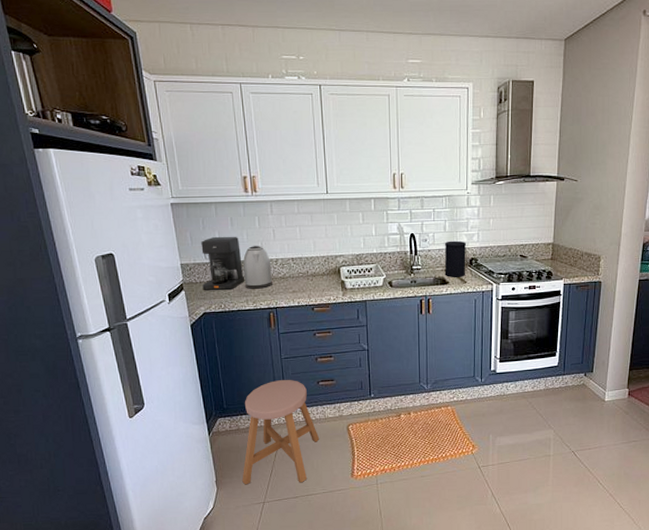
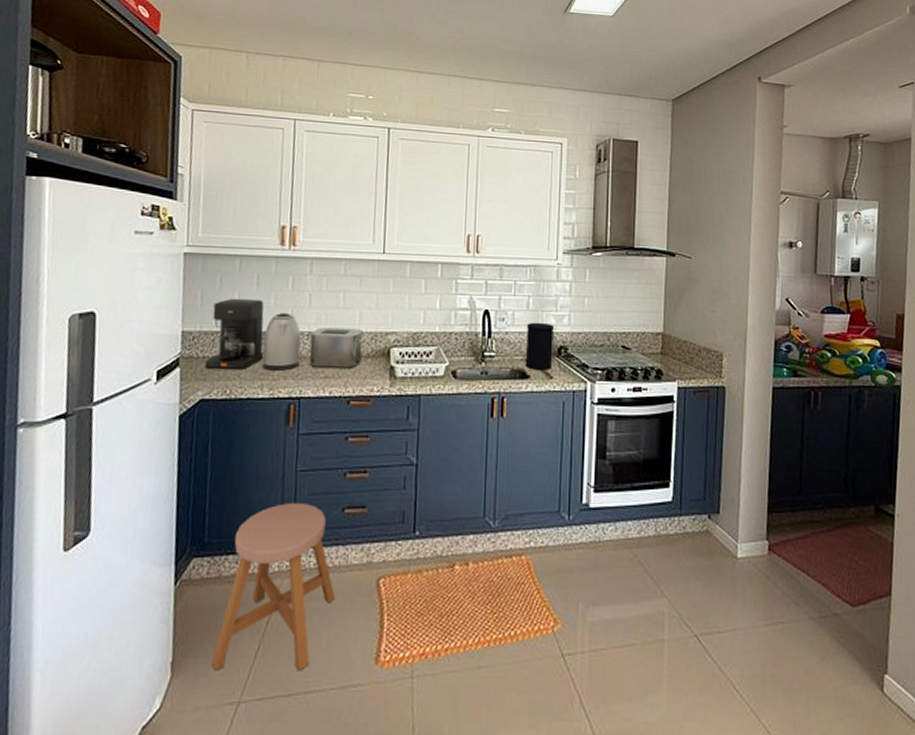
toaster: none [278,254,319,286] -> present [309,327,364,370]

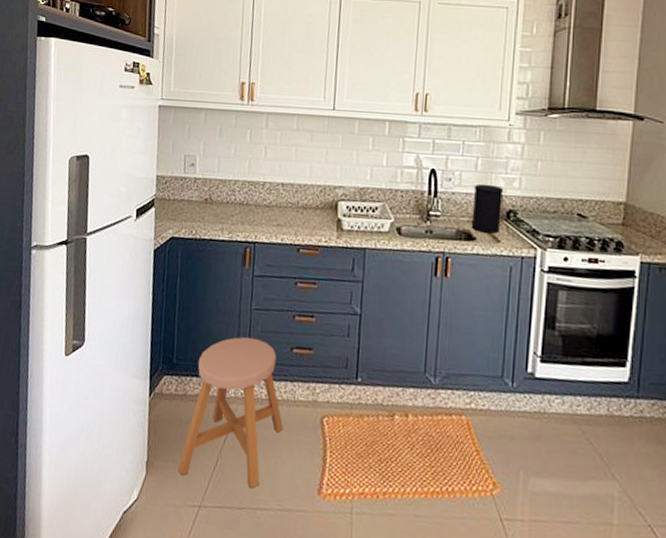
coffee maker: present [204,299,264,369] -> none [175,148,225,213]
kettle: present [262,312,302,371] -> none [222,162,257,217]
toaster: present [309,327,364,370] -> none [263,178,314,220]

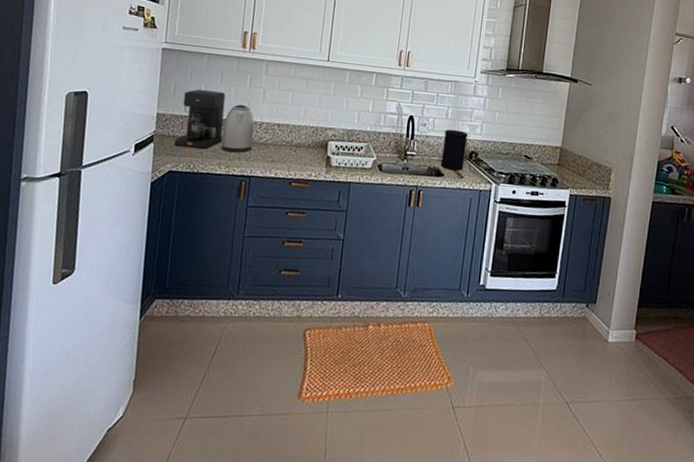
coffee maker: none [175,148,225,213] -> present [174,89,226,149]
stool: present [178,337,284,489] -> none [165,262,269,398]
kettle: none [222,162,257,217] -> present [221,104,255,153]

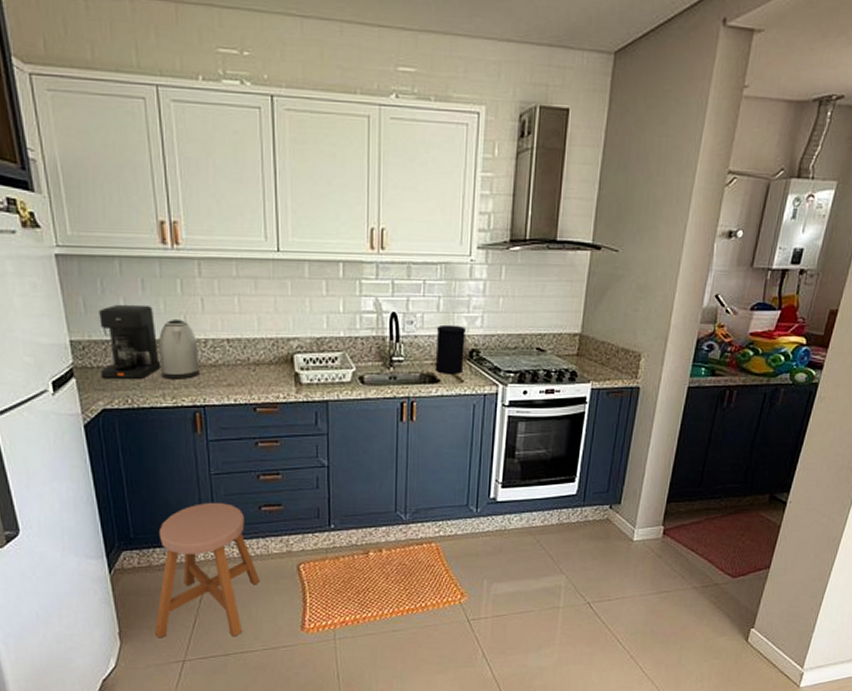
stool: none [165,262,269,398] -> present [154,502,260,639]

